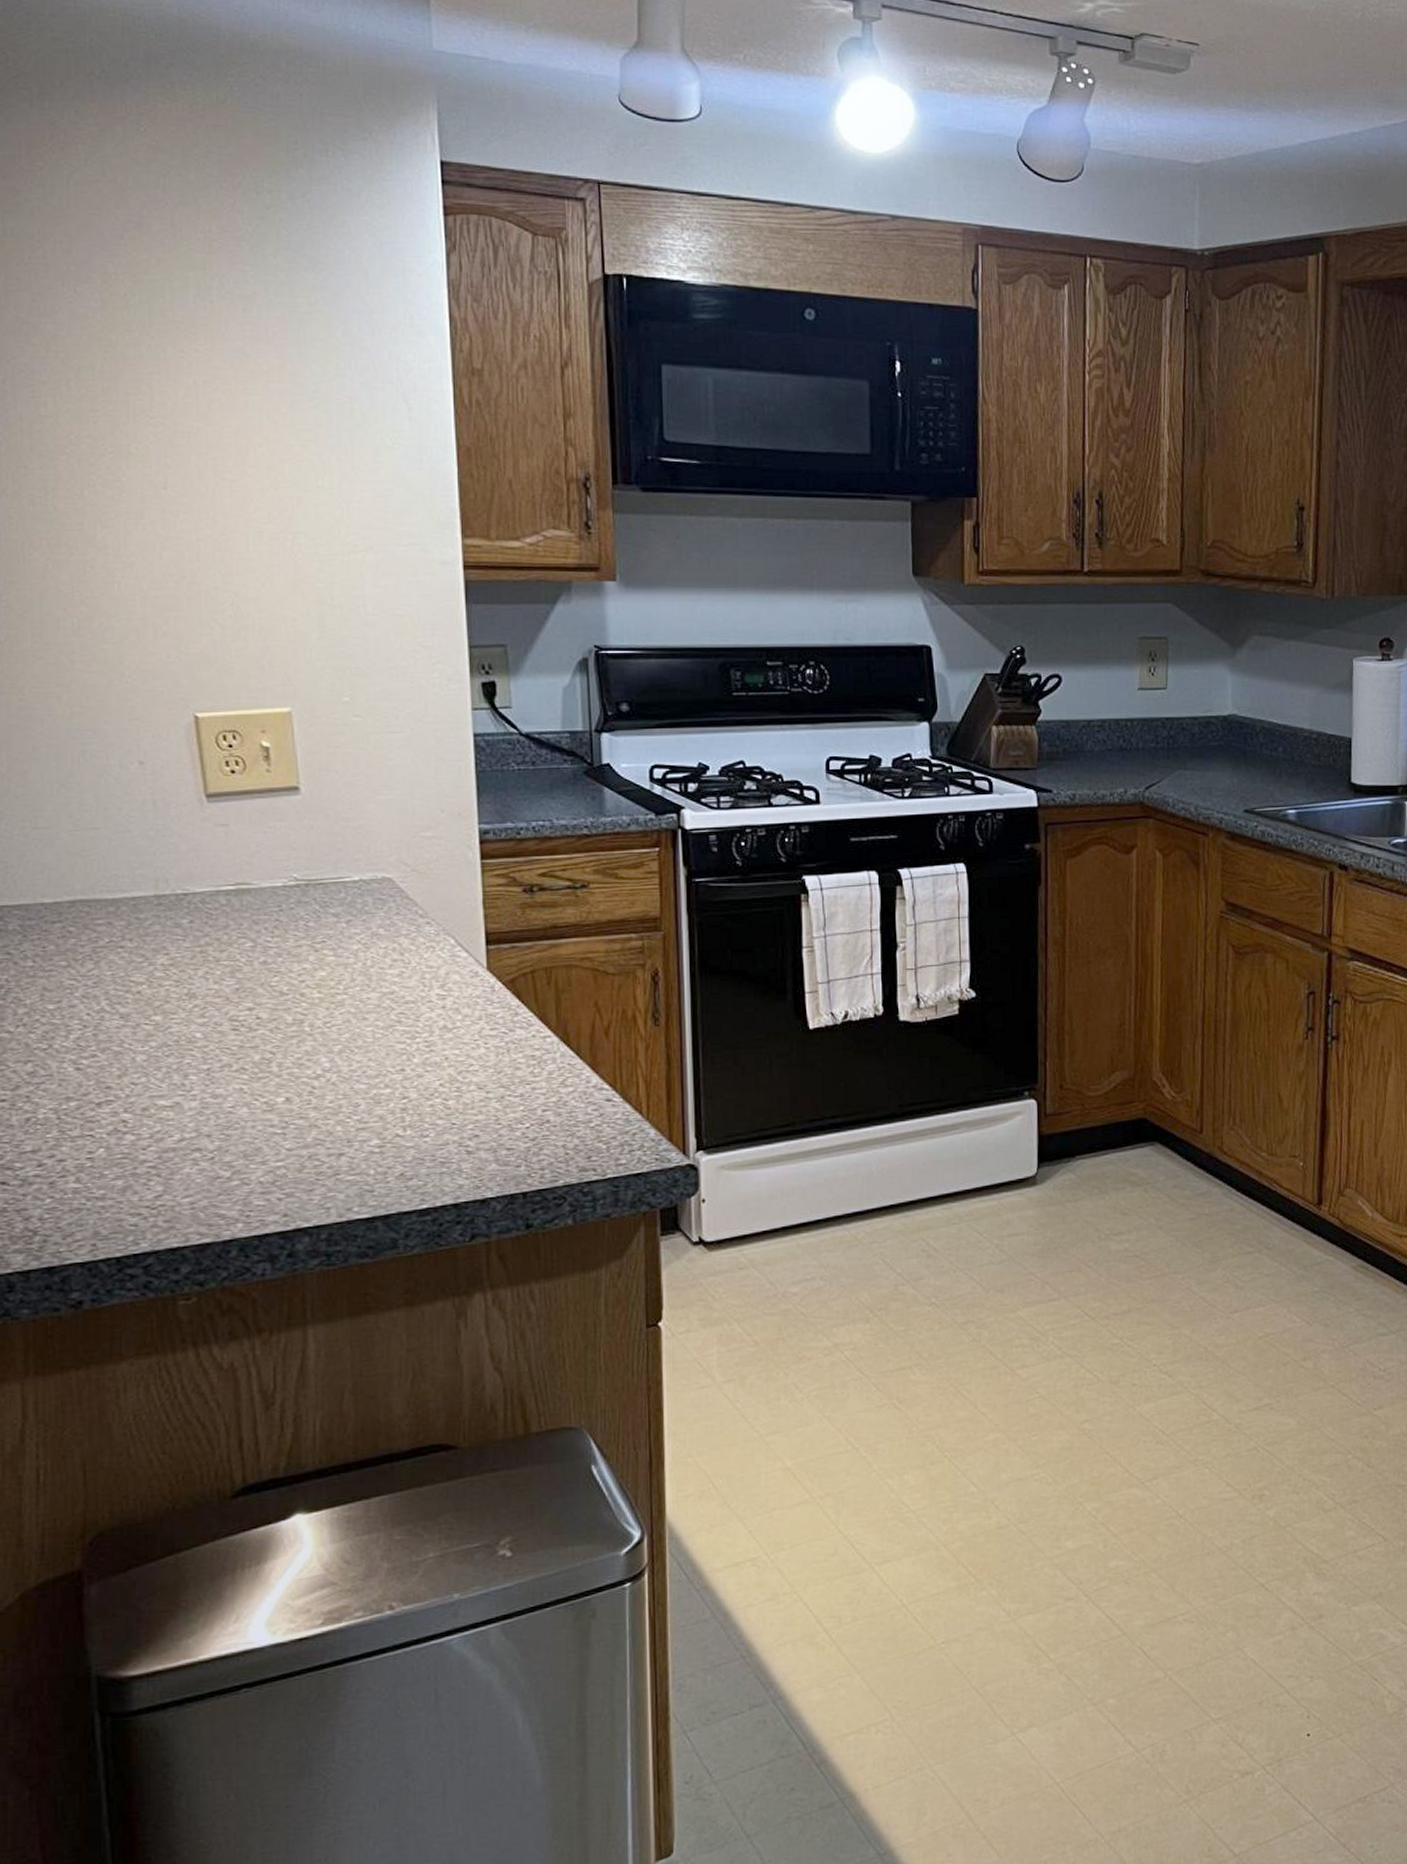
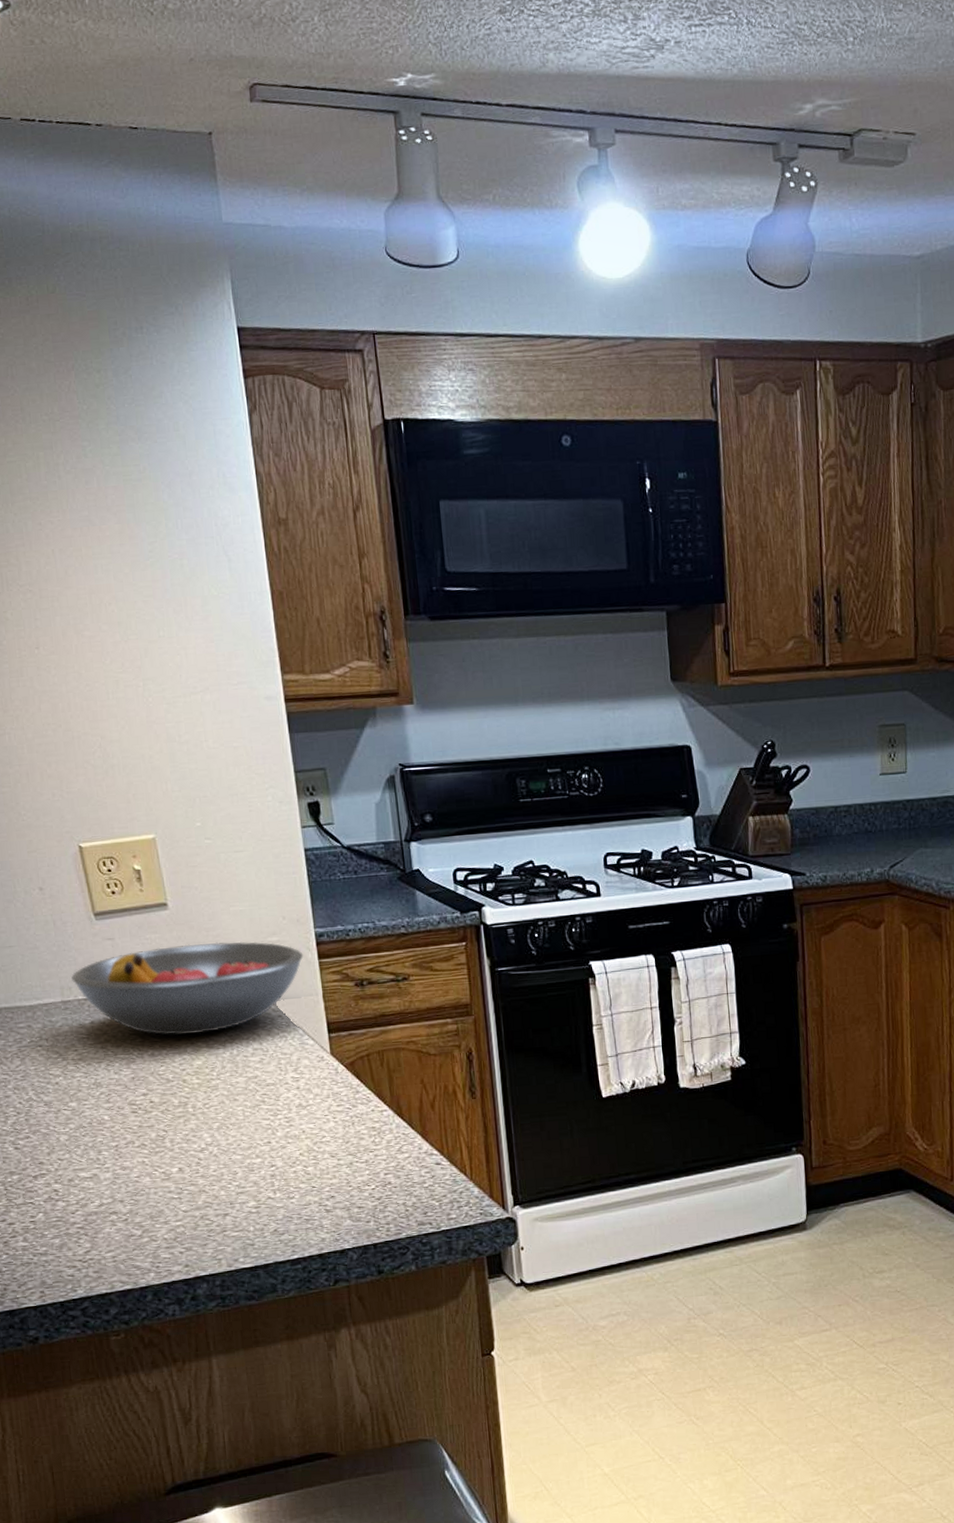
fruit bowl: none [170,834,463,941] -> present [71,941,304,1036]

